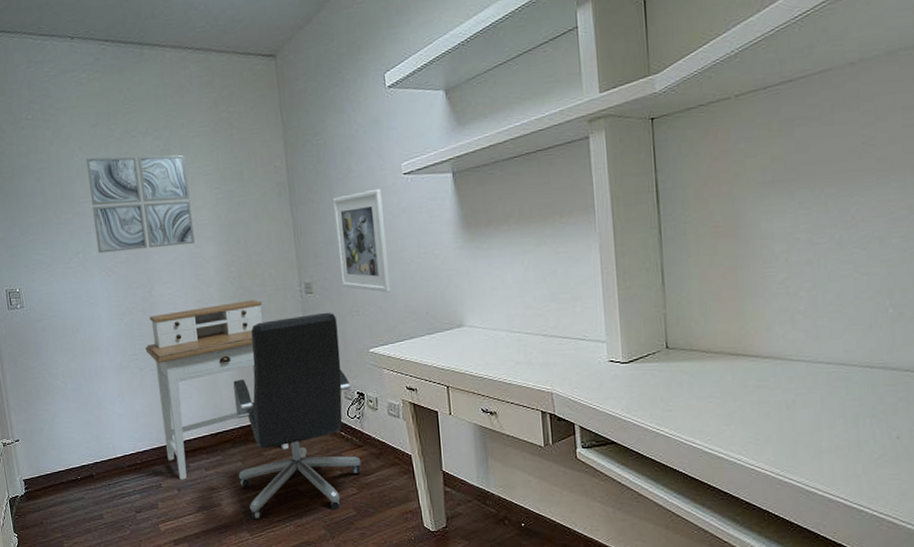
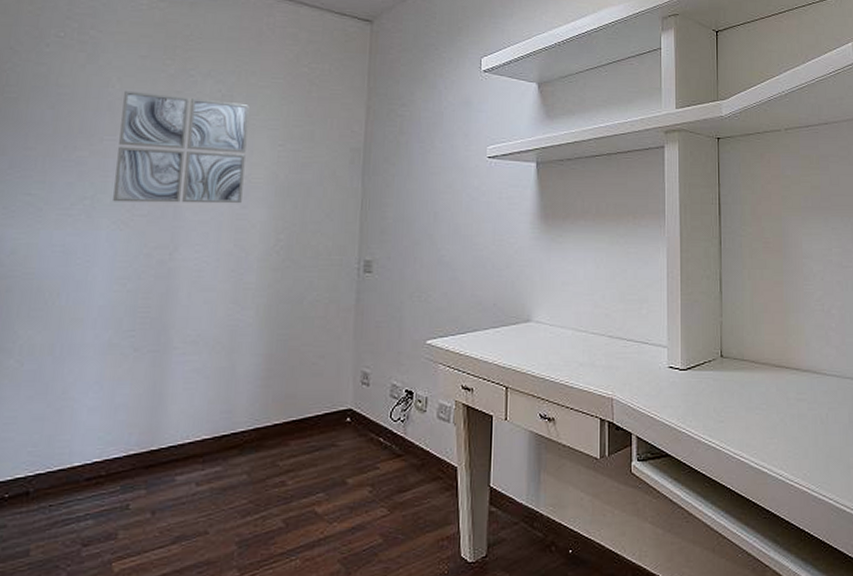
desk: present [145,299,289,480] -> none [147,274,312,499]
office chair: present [233,312,362,520] -> none [239,295,401,553]
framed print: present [332,189,392,293] -> none [405,169,464,279]

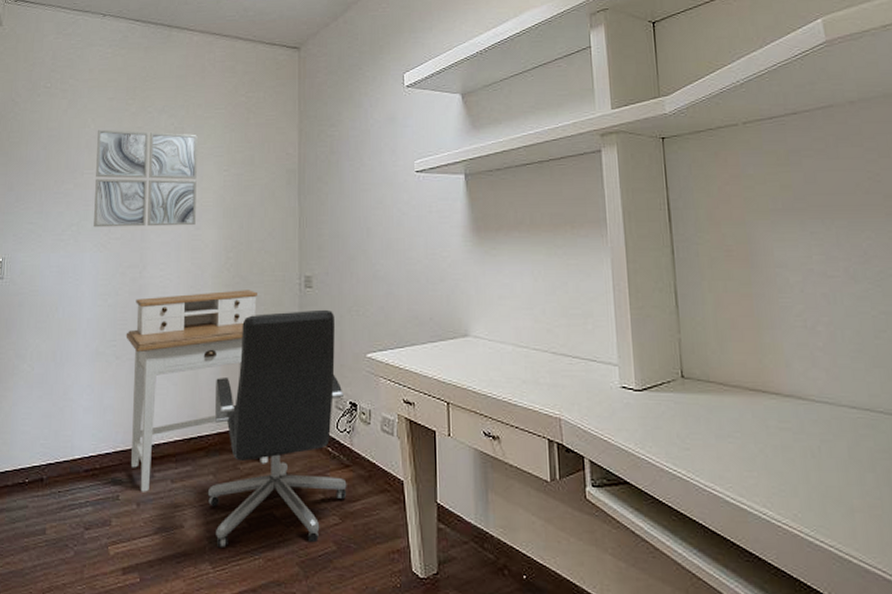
desk: none [147,274,312,499] -> present [125,290,268,492]
office chair: none [239,295,401,553] -> present [207,309,347,548]

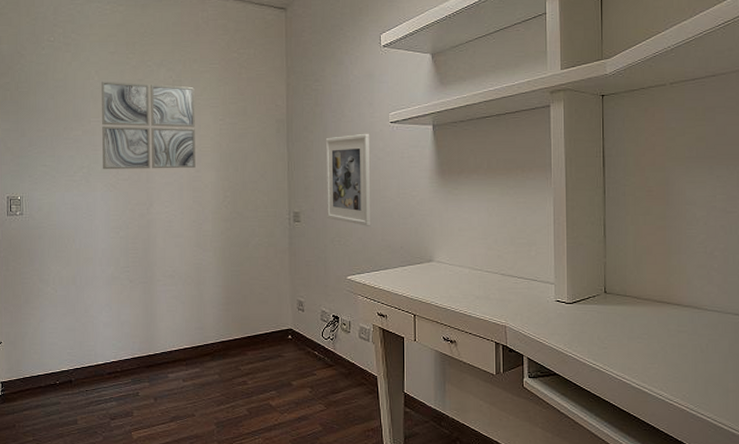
desk: present [125,290,268,492] -> none [137,224,265,389]
office chair: present [207,309,347,548] -> none [214,240,331,431]
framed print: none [342,185,395,293] -> present [325,134,371,226]

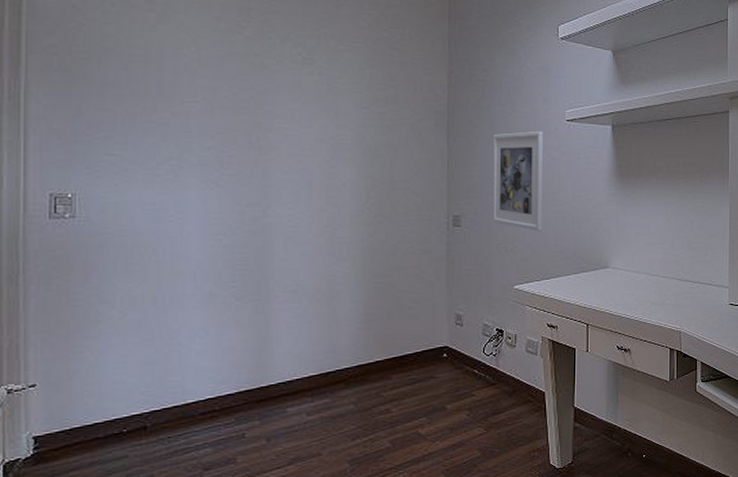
wall art: present [102,81,196,170] -> none [200,52,331,164]

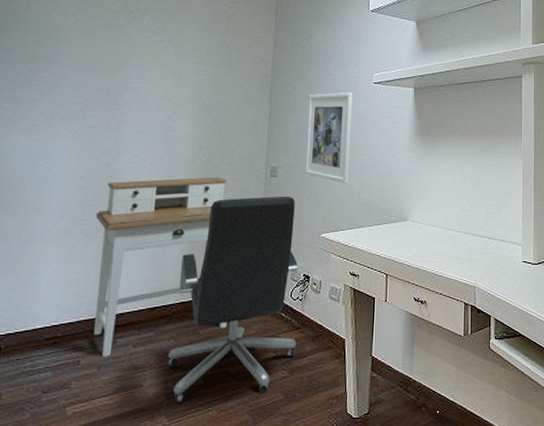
desk: none [247,228,413,428] -> present [94,177,227,357]
office chair: none [348,246,492,469] -> present [167,196,300,403]

